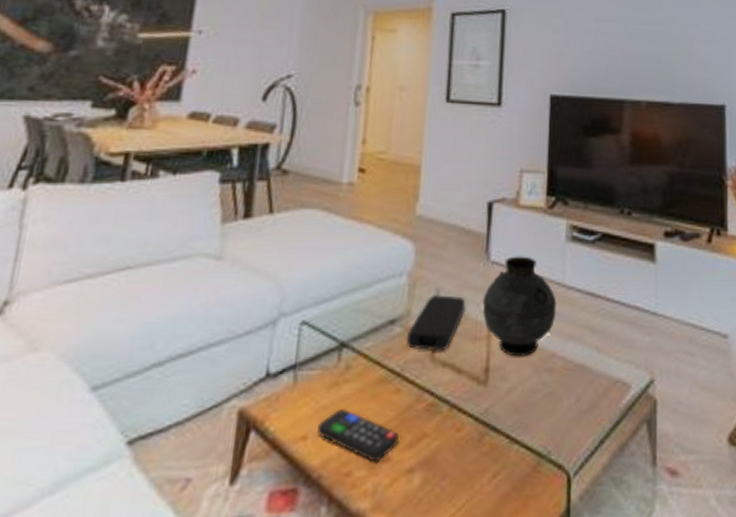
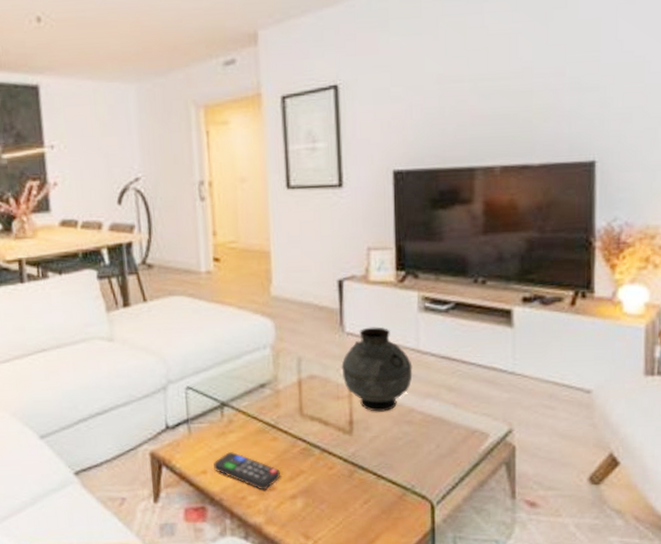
power bank: present [407,295,466,352] -> none [277,363,326,408]

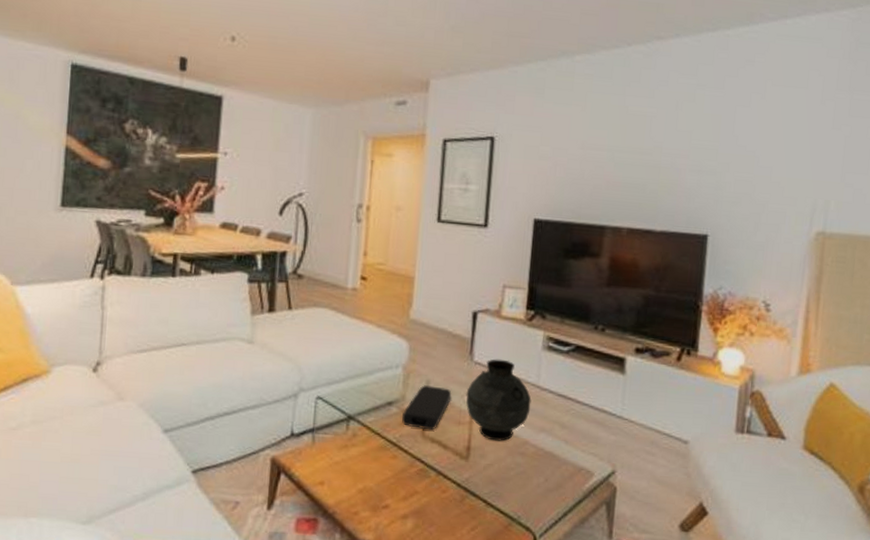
remote control: present [213,452,281,490] -> none [332,465,396,507]
power bank: none [277,363,326,408] -> present [402,385,452,430]

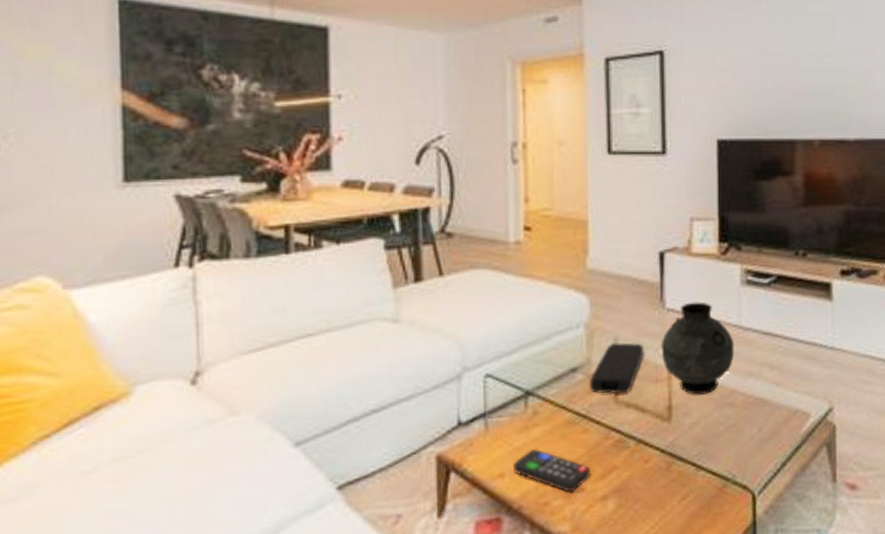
remote control: none [332,465,396,507] -> present [513,449,592,493]

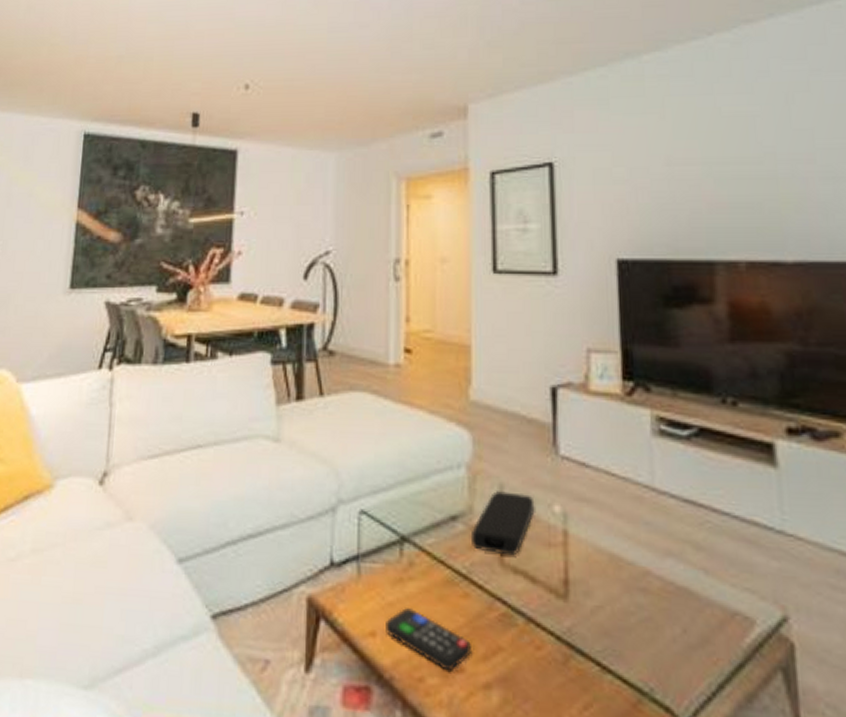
vase: present [661,302,735,395] -> none [554,451,647,571]

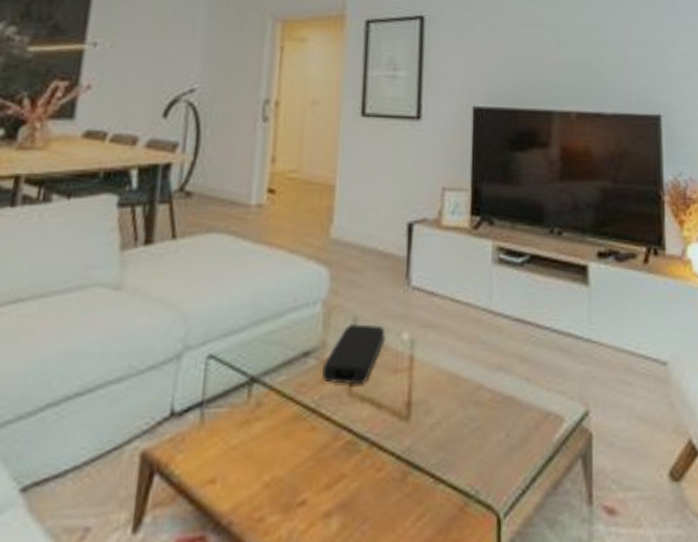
remote control: present [386,608,473,671] -> none [227,449,316,506]

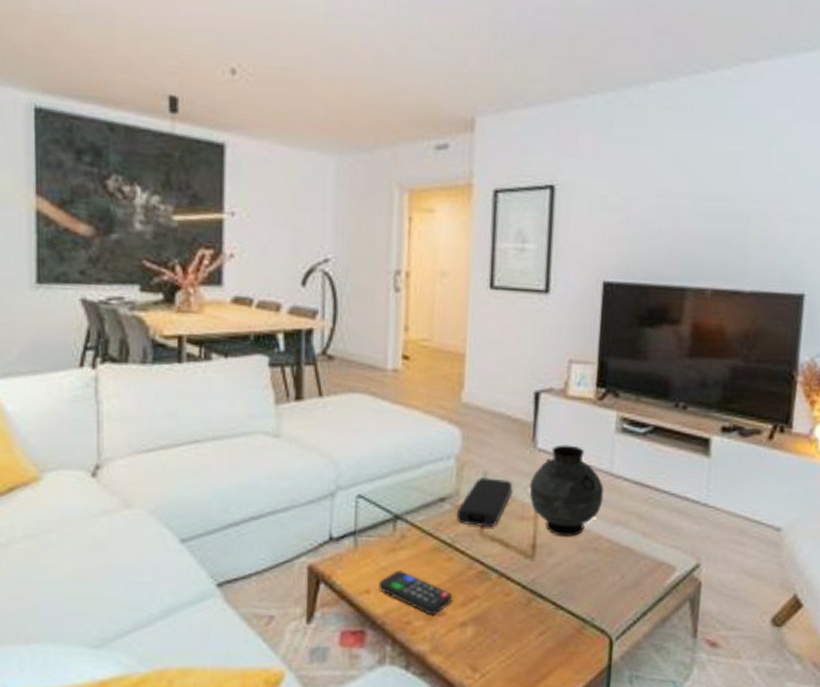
remote control: none [227,449,316,506] -> present [379,571,453,615]
vase: none [403,280,483,390] -> present [529,444,604,537]

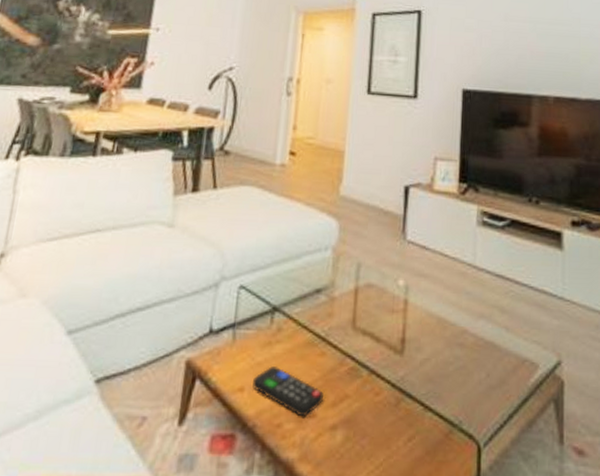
power bank: present [457,477,513,528] -> none [331,269,384,321]
vase: present [529,444,604,537] -> none [399,237,468,331]

